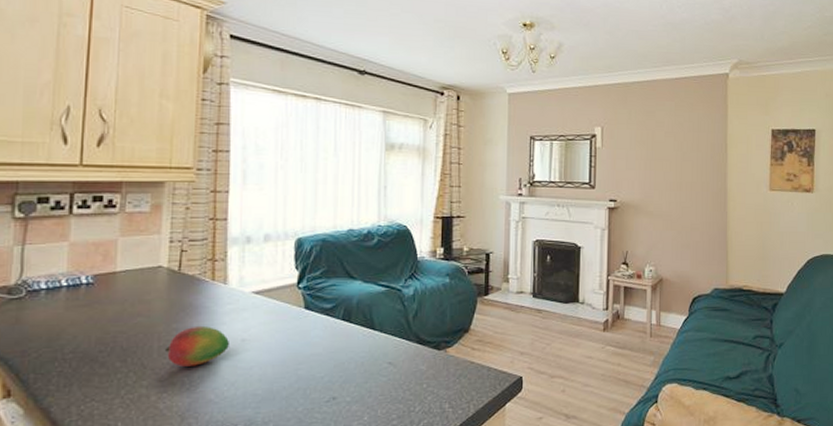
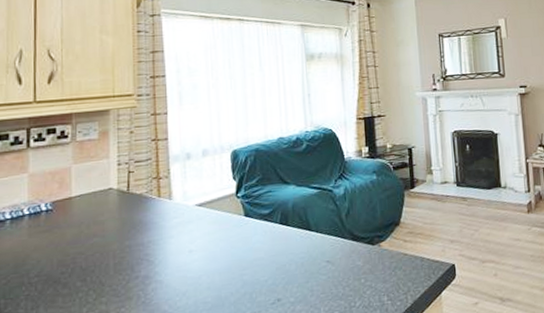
fruit: present [165,325,229,367] -> none [121,240,178,281]

